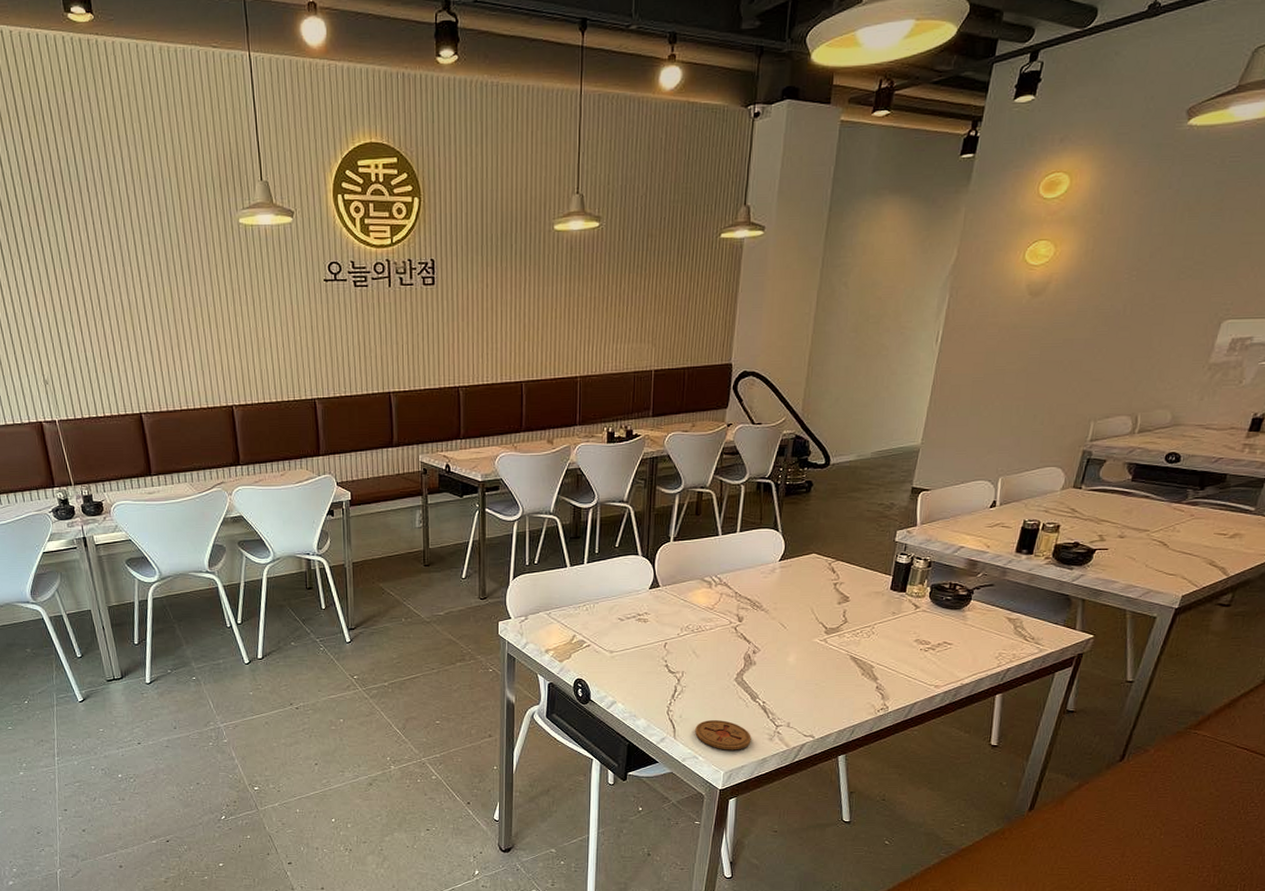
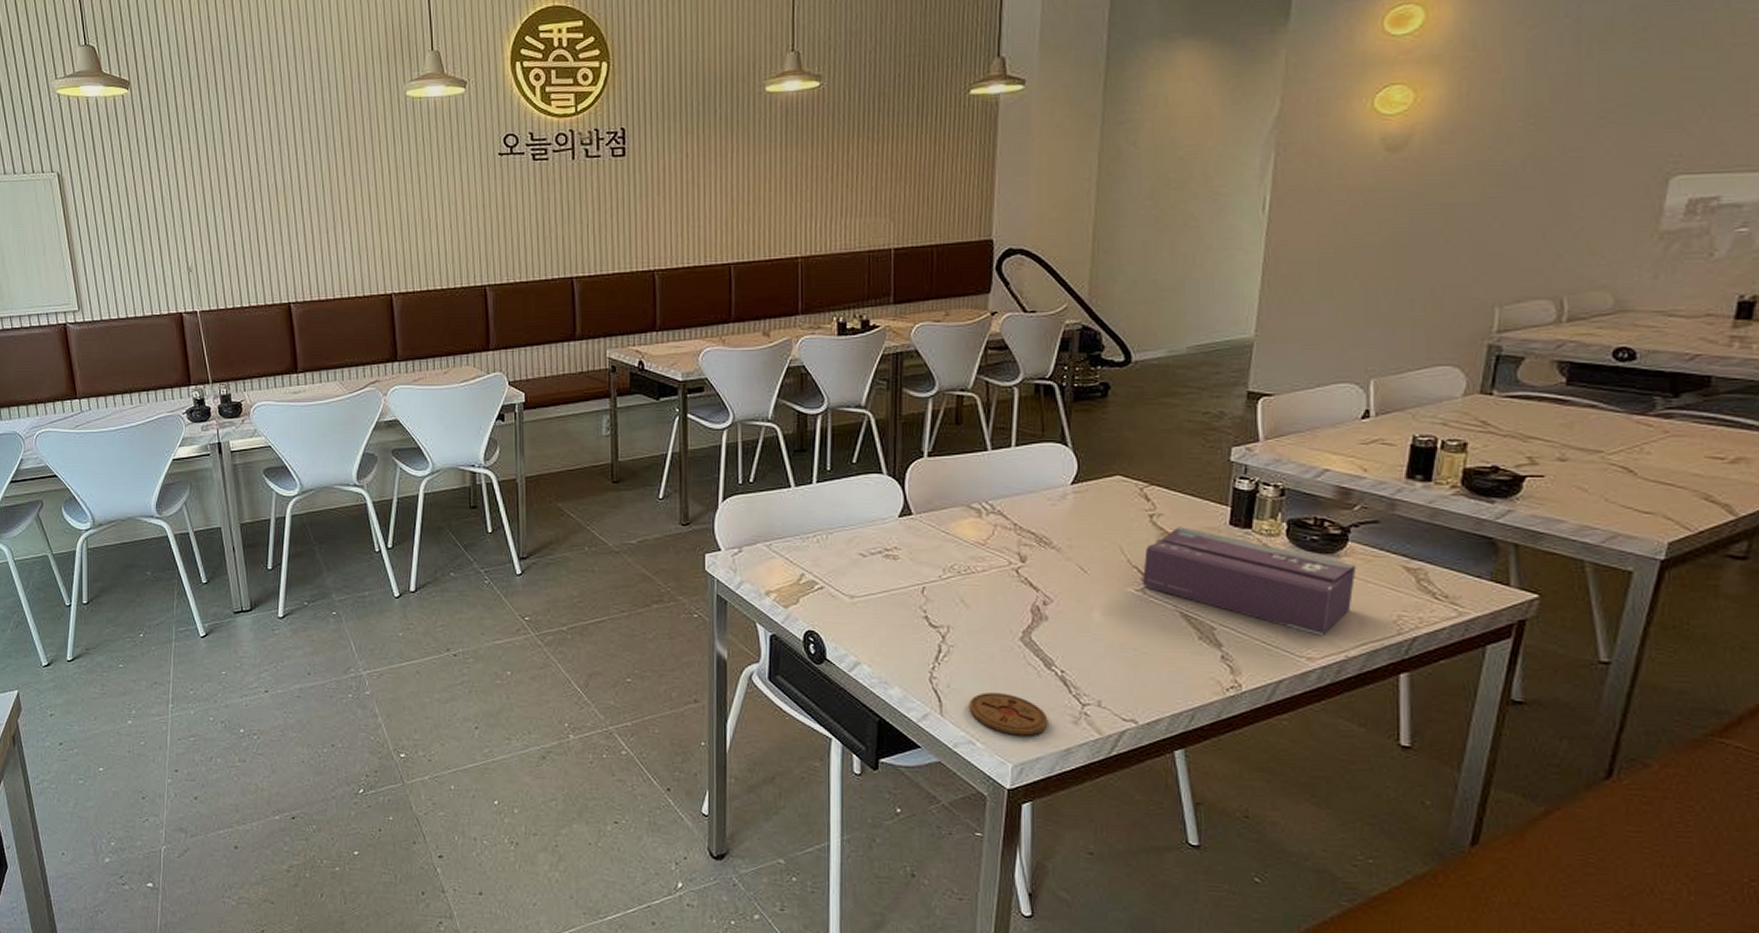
tissue box: none [825,592,975,669] -> present [1143,527,1357,635]

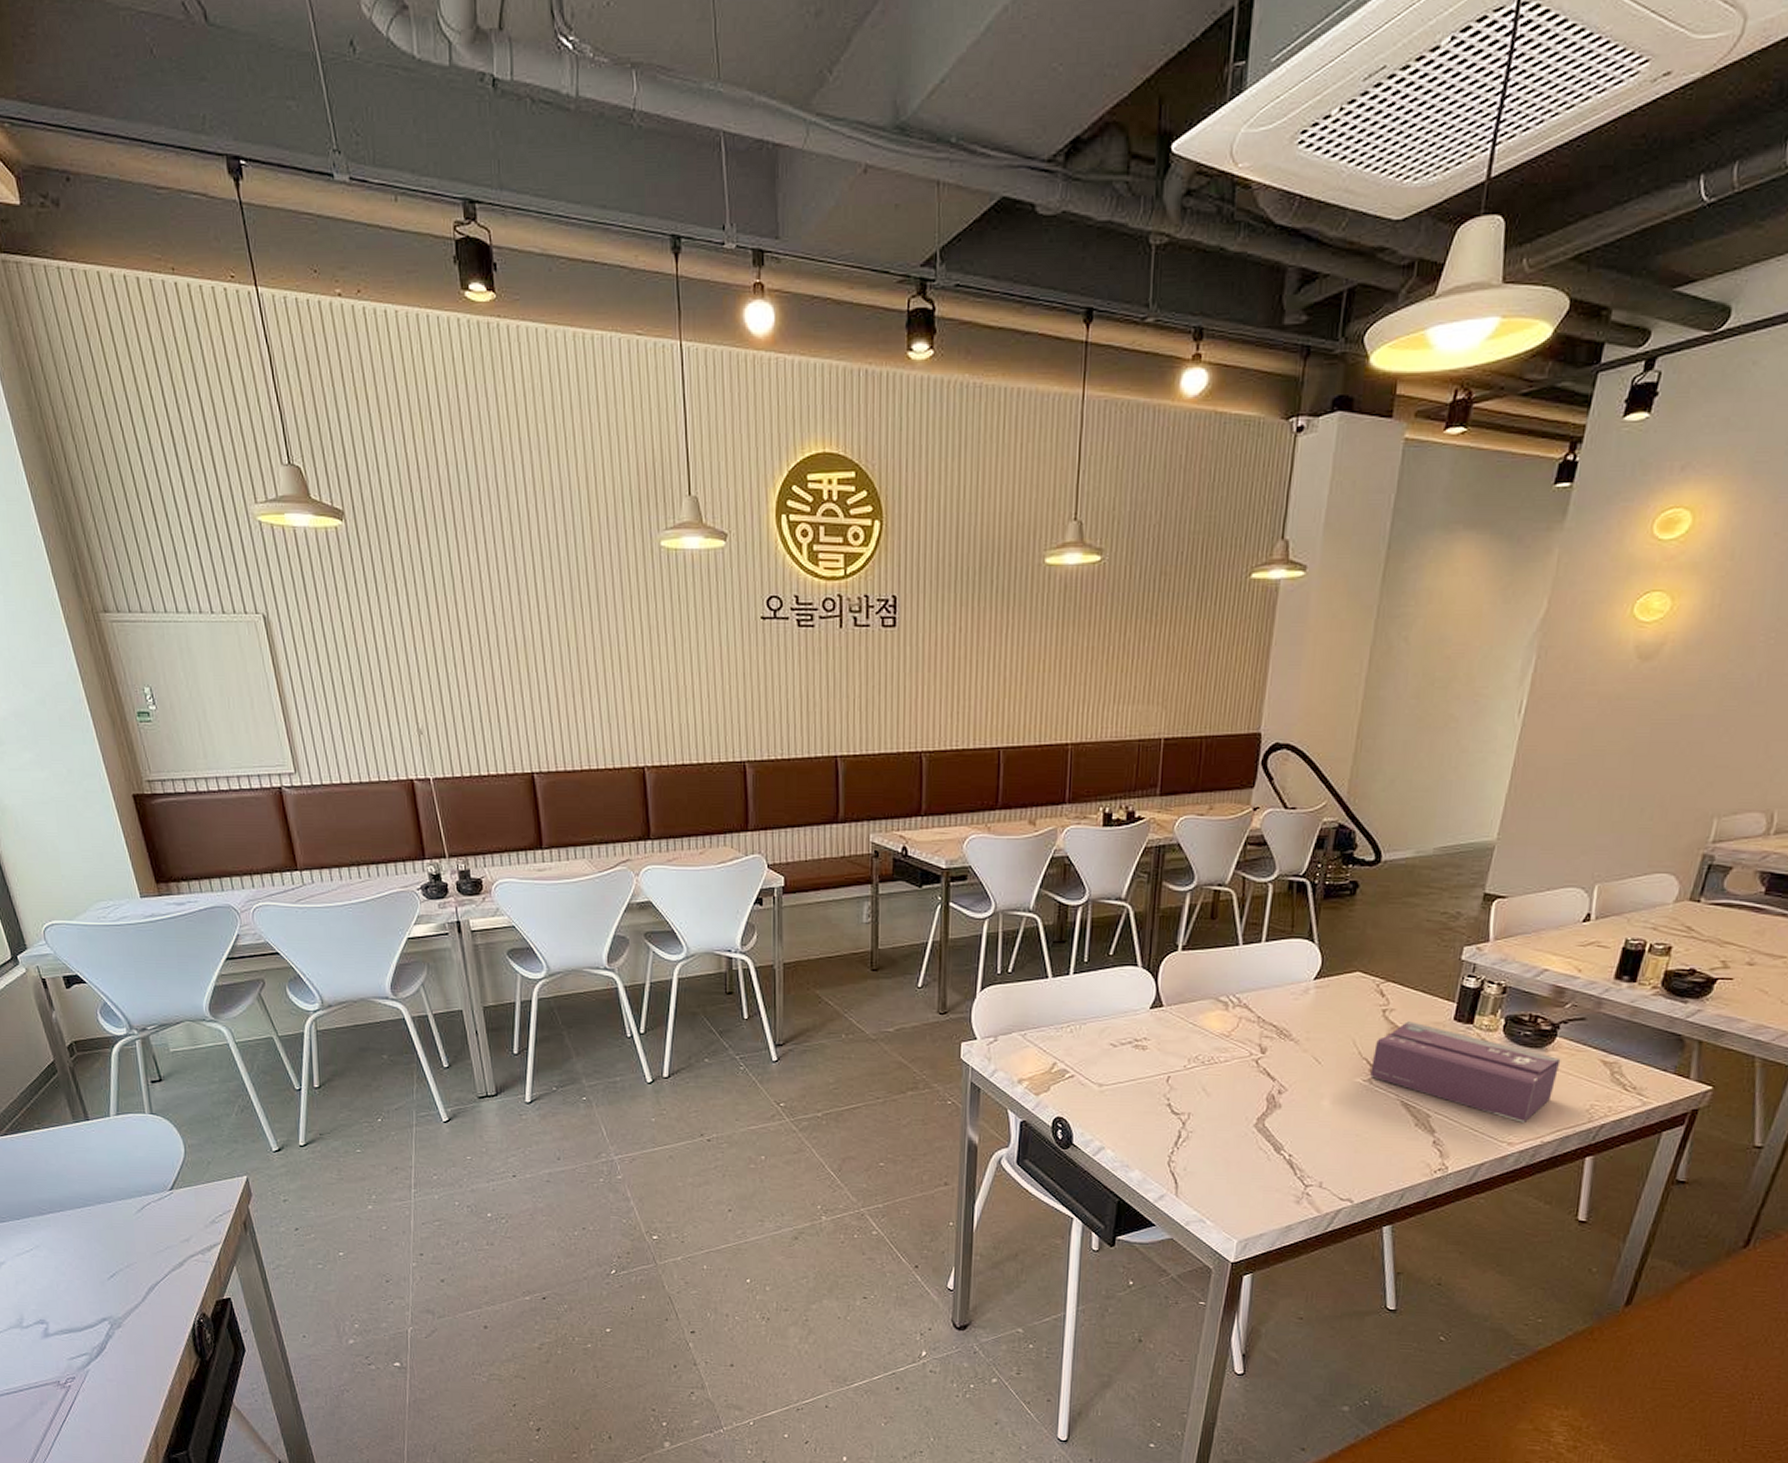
coaster: present [969,693,1048,736] -> none [1202,1175,1274,1214]

